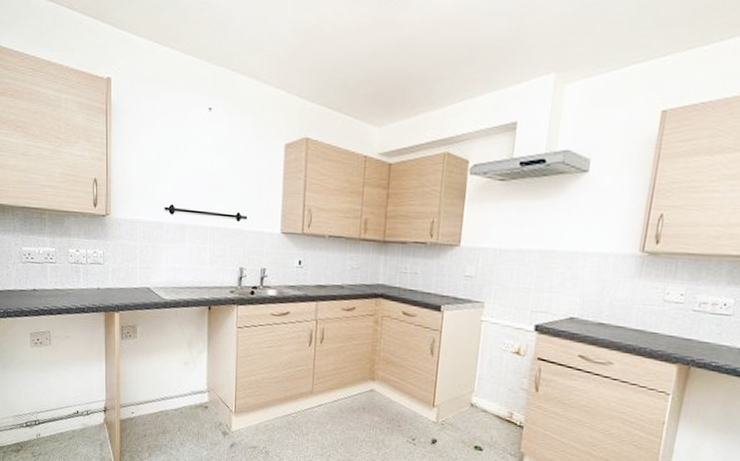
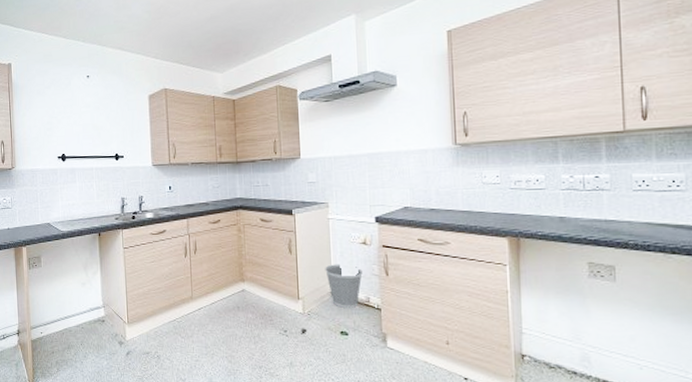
wastebasket: none [468,372,510,424] -> present [325,264,363,309]

